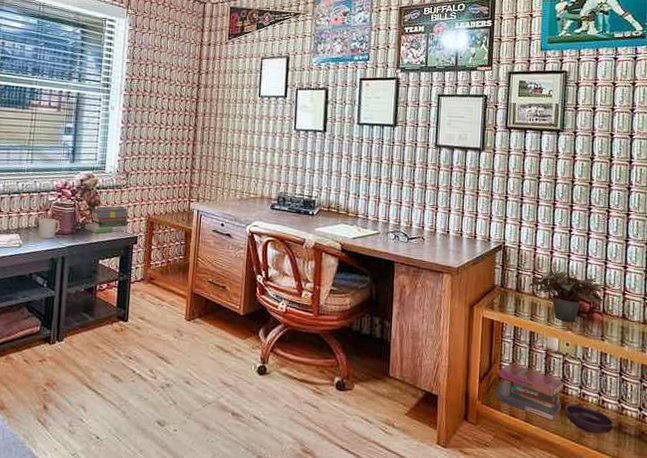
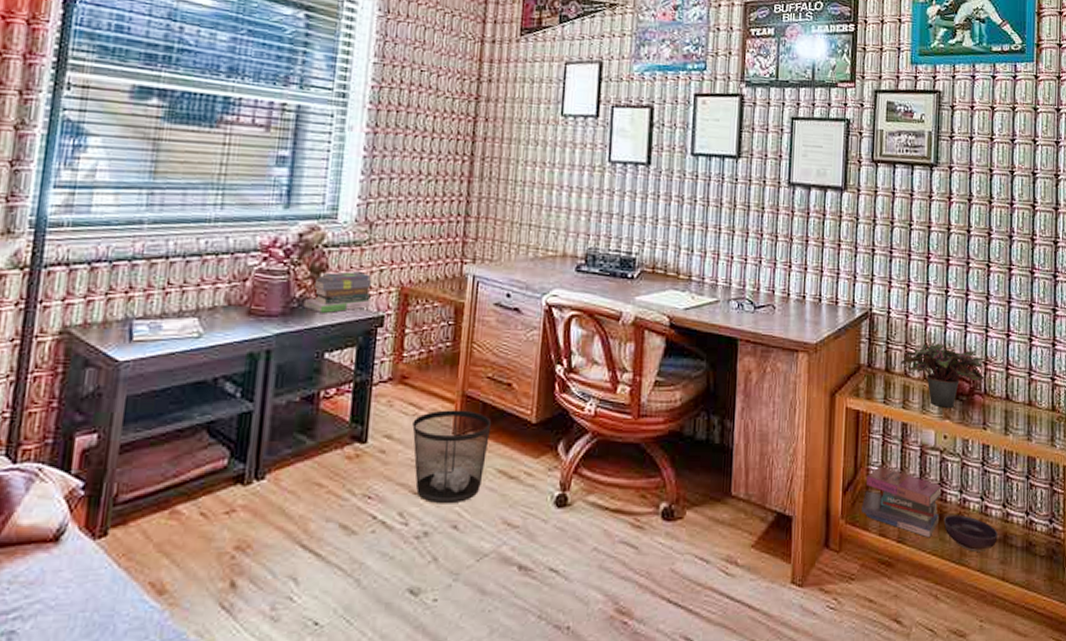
mug: present [38,218,60,239] -> none [229,292,265,323]
waste bin: none [158,302,212,367] -> present [412,410,492,504]

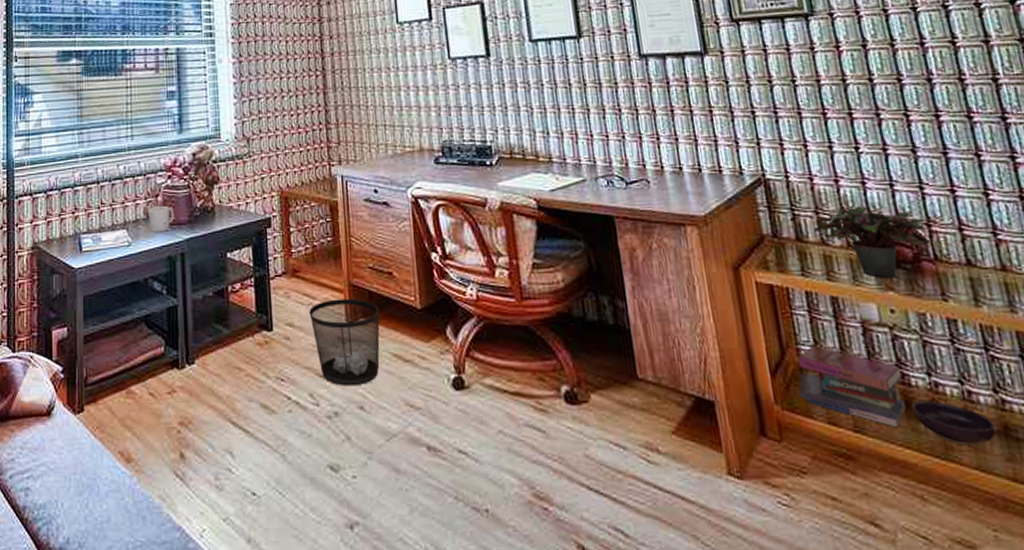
mug: none [229,292,265,323] -> present [149,205,174,232]
books: present [303,271,371,313] -> none [204,181,257,219]

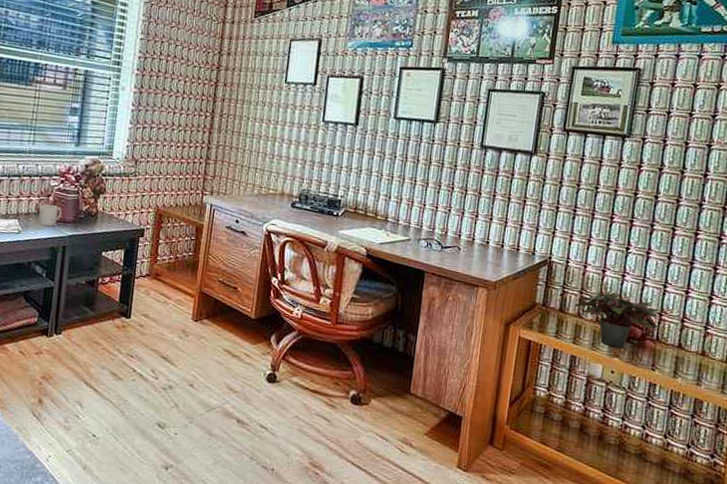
waste bin: present [309,298,380,386] -> none [163,301,221,369]
books: present [798,345,906,428] -> none [526,388,605,452]
bowl: present [911,401,996,445] -> none [603,436,656,471]

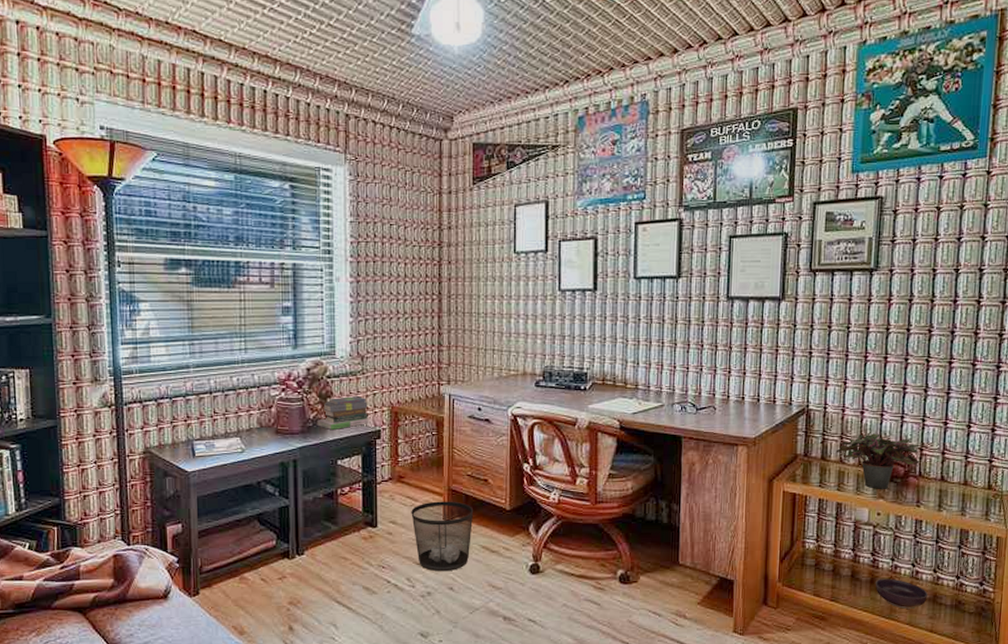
mug: present [38,204,62,226] -> none [262,416,287,440]
books: none [88,194,136,224] -> present [317,396,368,430]
waste bin: none [163,301,221,369] -> present [411,501,474,572]
bowl: none [603,436,656,471] -> present [875,578,928,609]

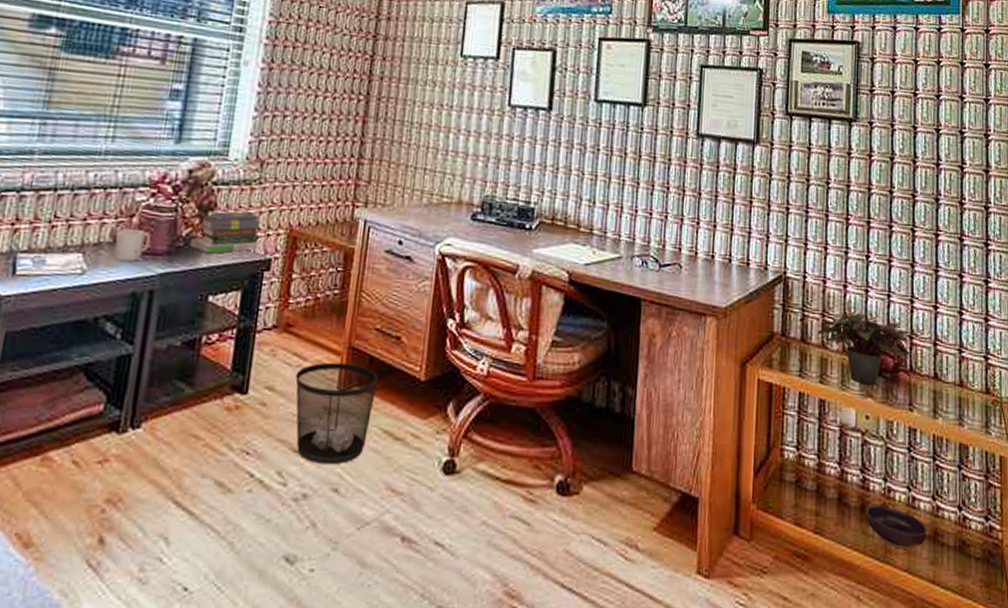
mug: none [262,416,287,440] -> present [114,228,151,261]

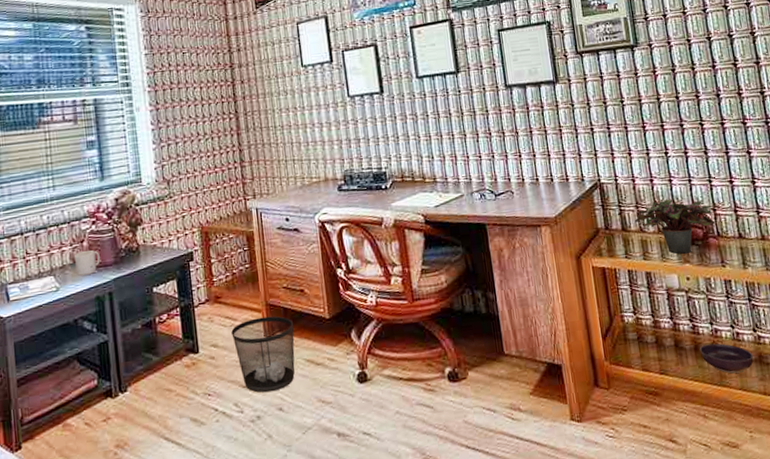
books: present [189,211,260,254] -> none [129,220,180,258]

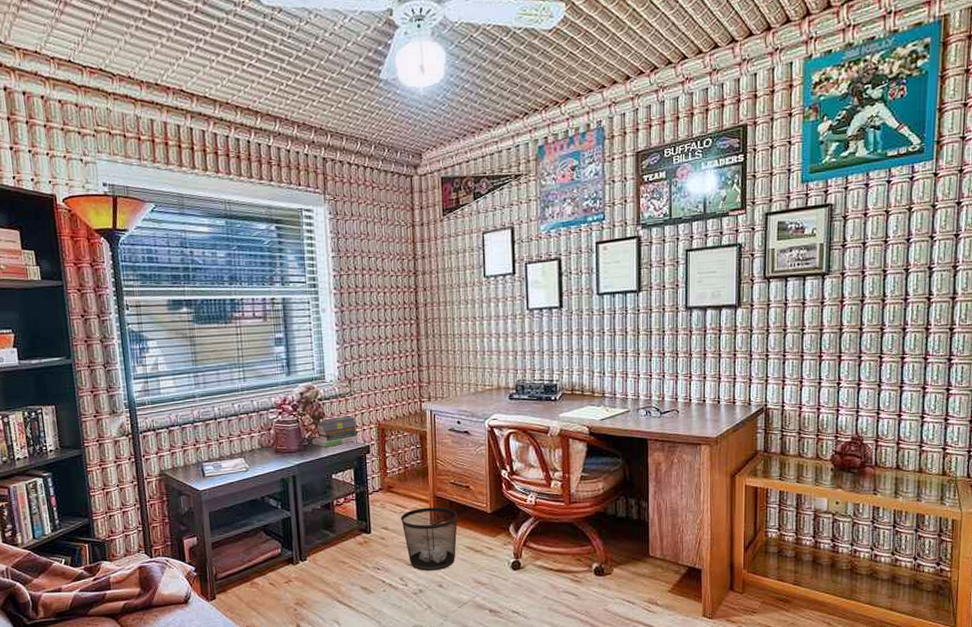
mug: present [75,249,100,276] -> none [263,437,285,459]
books: none [129,220,180,258] -> present [311,416,358,447]
potted plant: present [634,199,716,254] -> none [794,427,875,480]
bowl: present [699,343,754,373] -> none [835,562,886,590]

